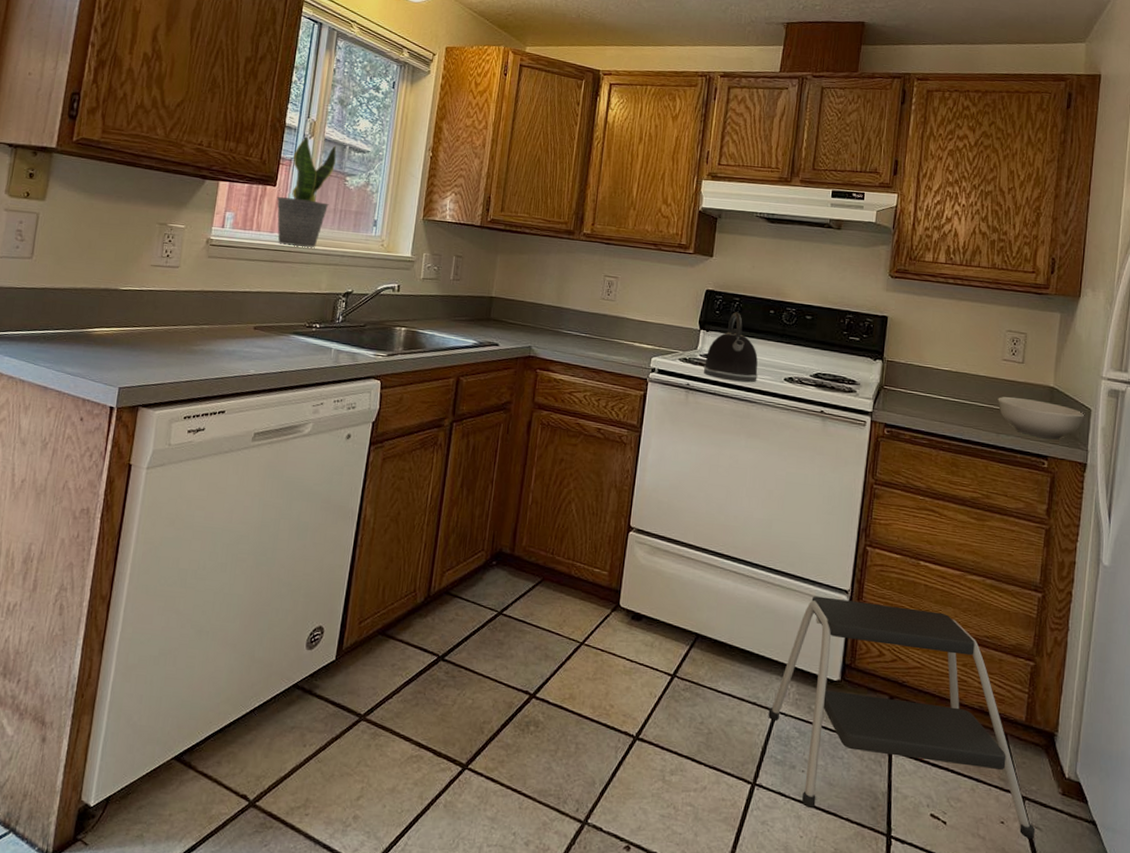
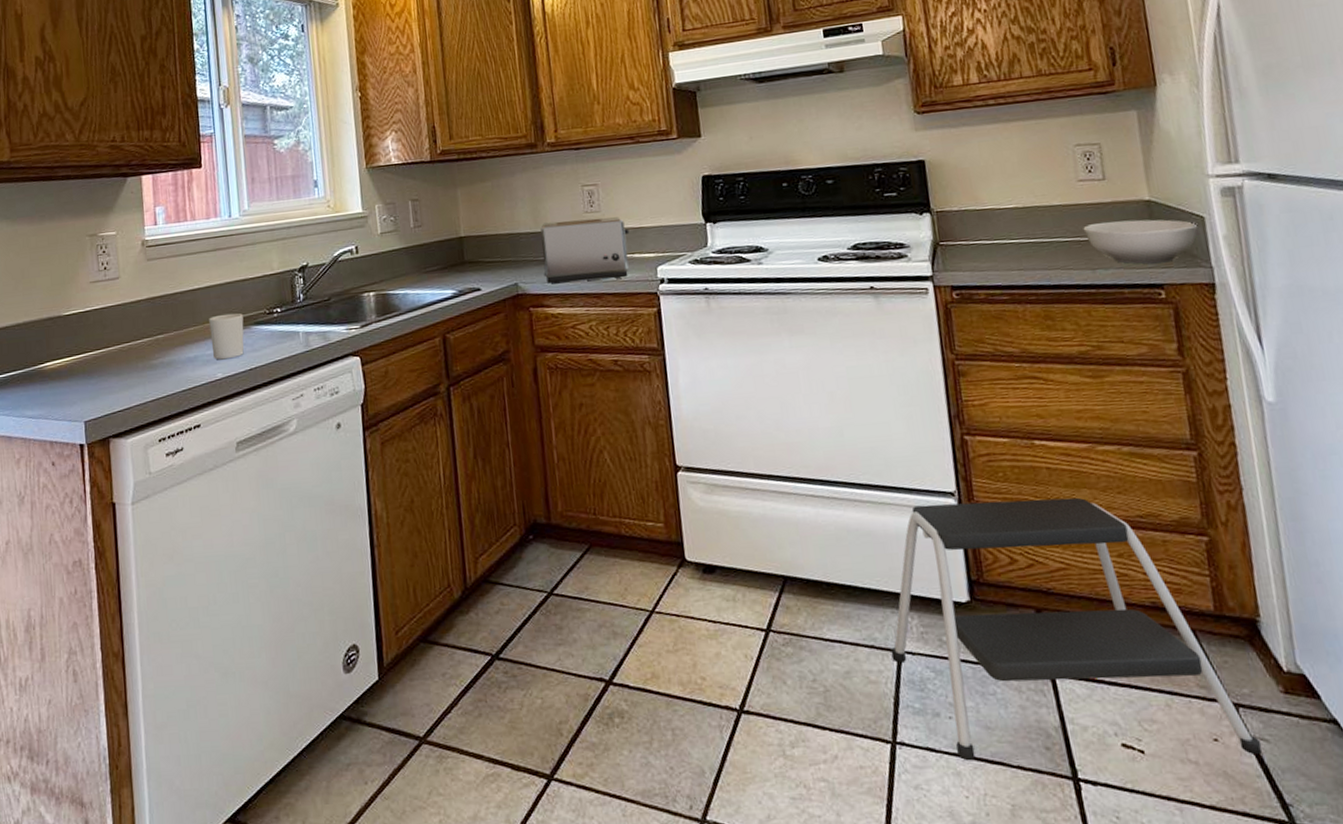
mug: none [250,318,285,360] -> present [209,313,244,360]
potted plant: present [276,134,337,248] -> none [205,104,262,229]
toaster: none [555,300,636,361] -> present [540,217,630,284]
kettle: present [703,312,759,383] -> none [719,193,787,276]

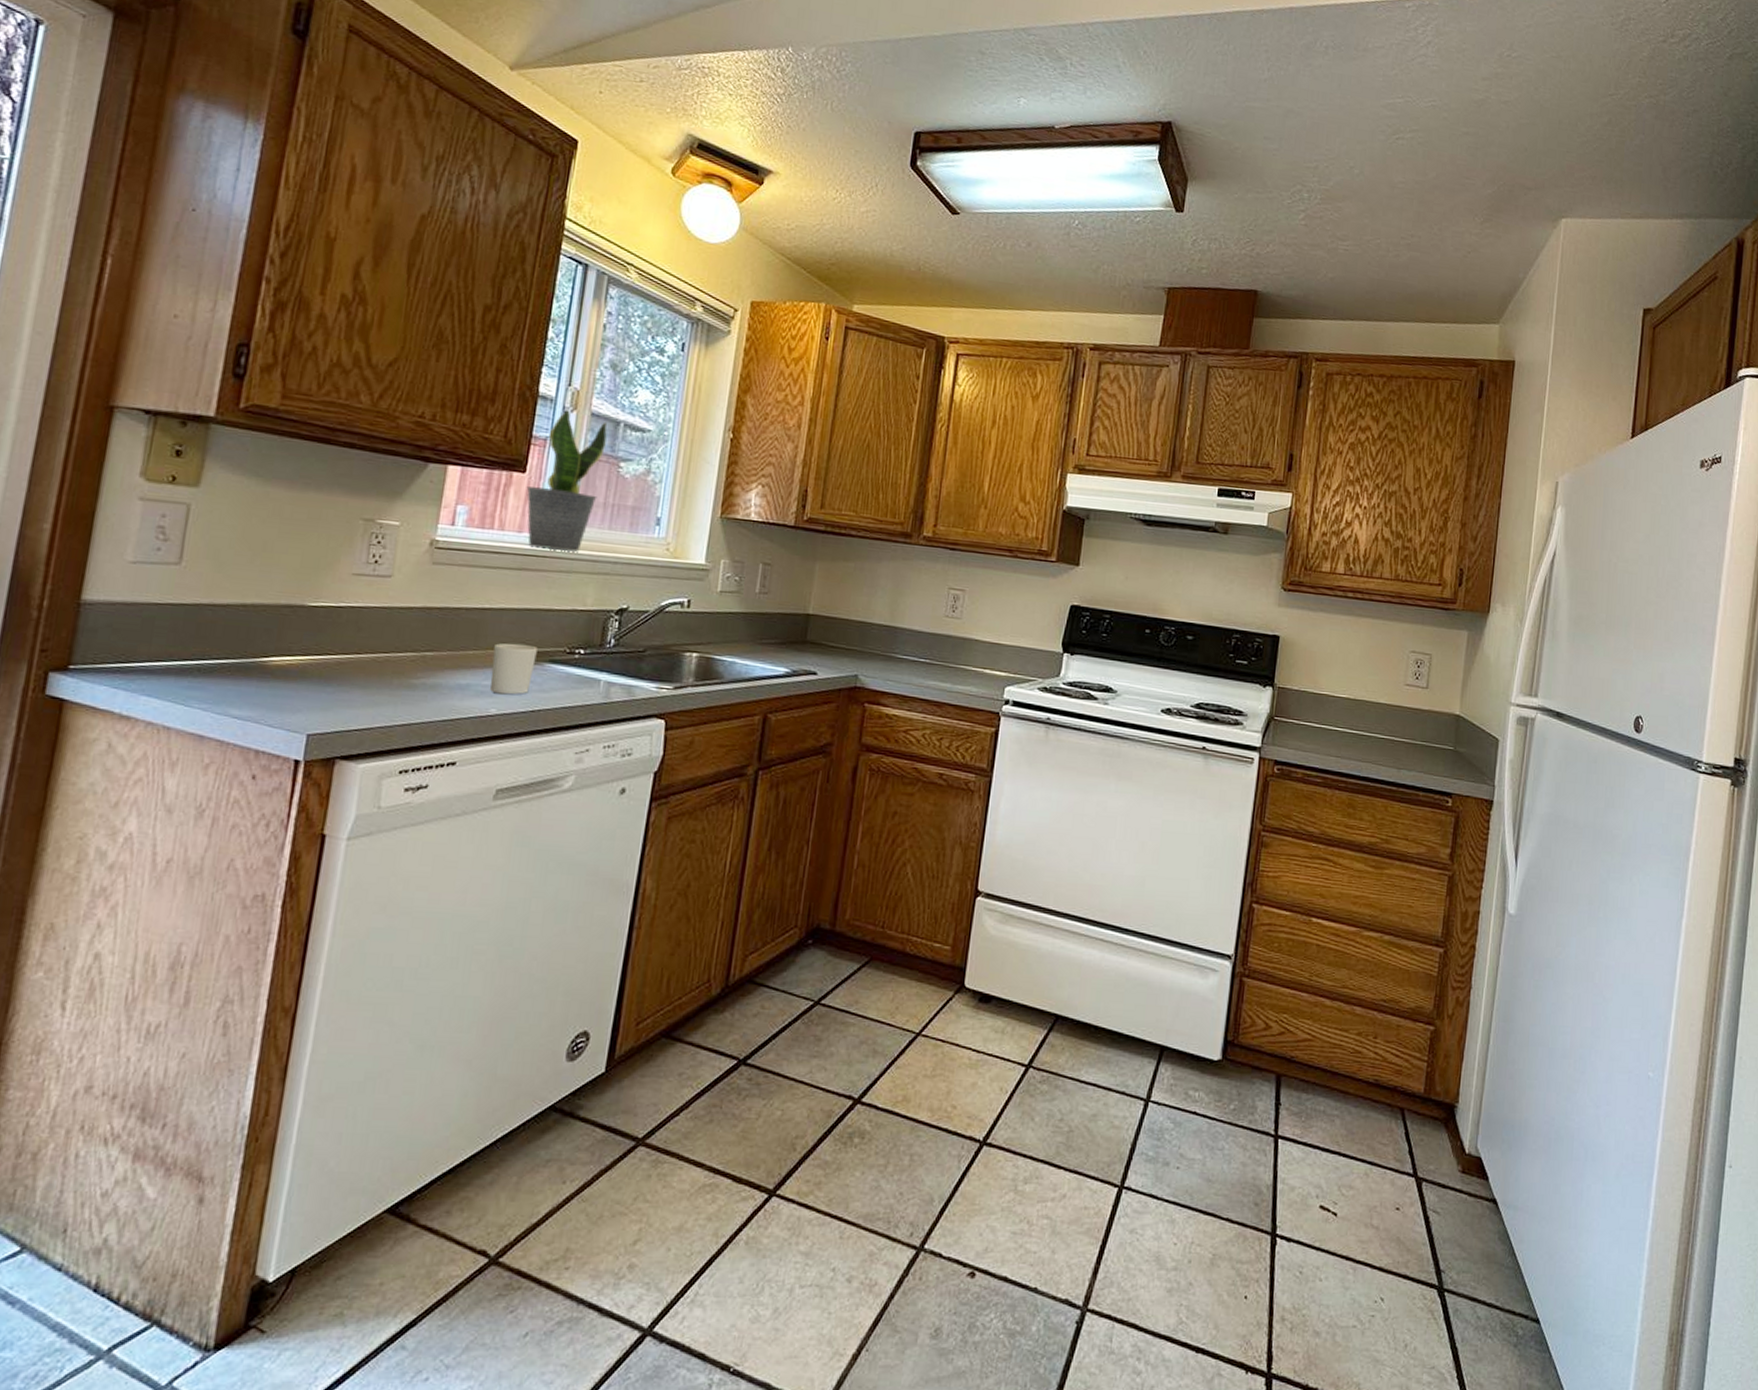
potted plant: none [205,104,262,229] -> present [526,407,607,552]
toaster: present [540,217,630,284] -> none [887,618,986,691]
step stool: present [890,497,1262,761] -> none [1138,963,1433,1226]
bowl: present [1083,219,1198,264] -> none [1399,727,1492,775]

